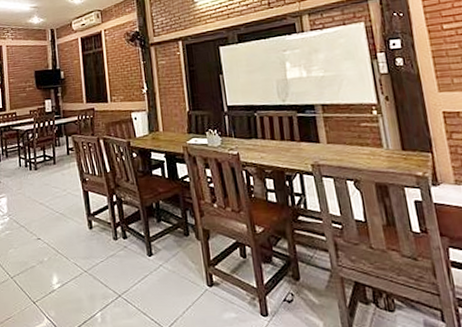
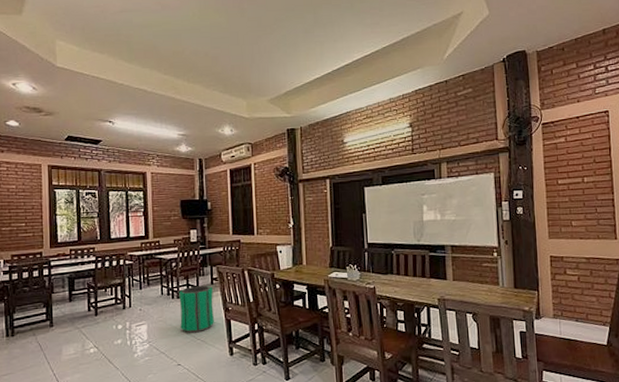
trash can: none [36,156,72,206] -> present [179,285,214,333]

